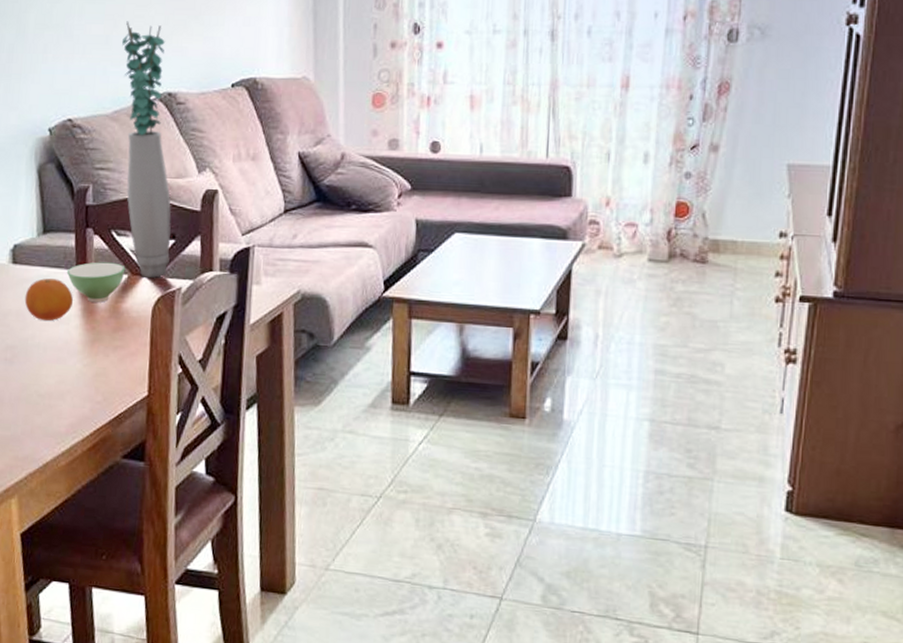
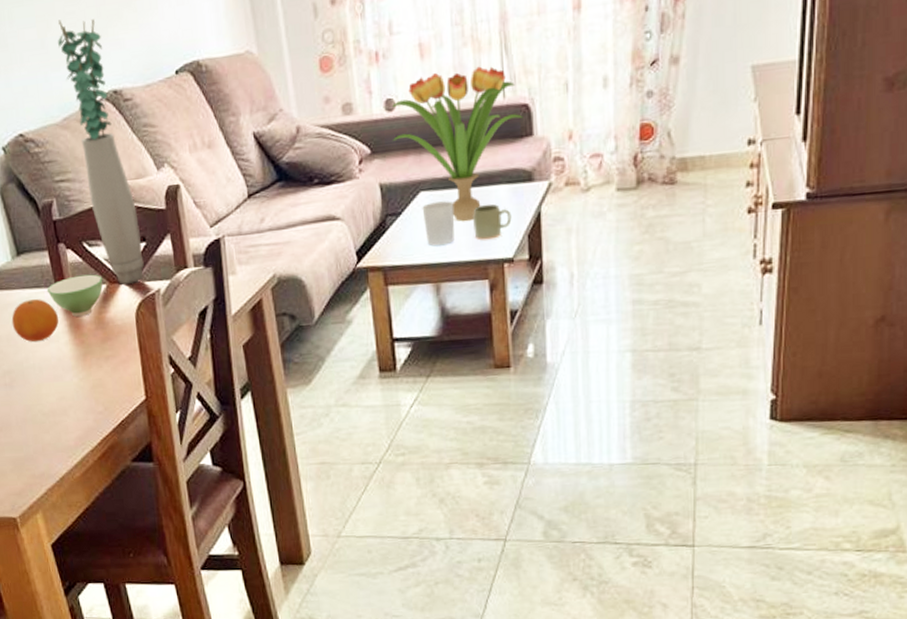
flower arrangement: none [434,124,564,267] -> present [392,66,523,221]
candle holder: none [455,245,487,288] -> present [422,201,455,247]
mug: none [503,254,543,289] -> present [473,204,512,240]

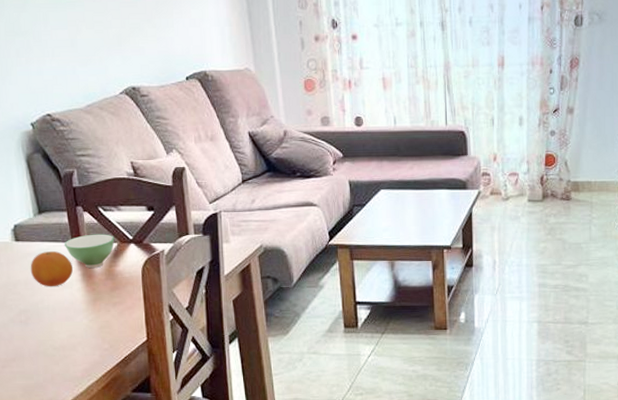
vase: present [58,19,144,285] -> none [86,26,151,244]
flower arrangement: present [392,66,523,221] -> none [360,100,460,215]
candle holder: present [422,201,455,247] -> none [382,198,407,233]
mug: present [473,204,512,240] -> none [421,203,450,231]

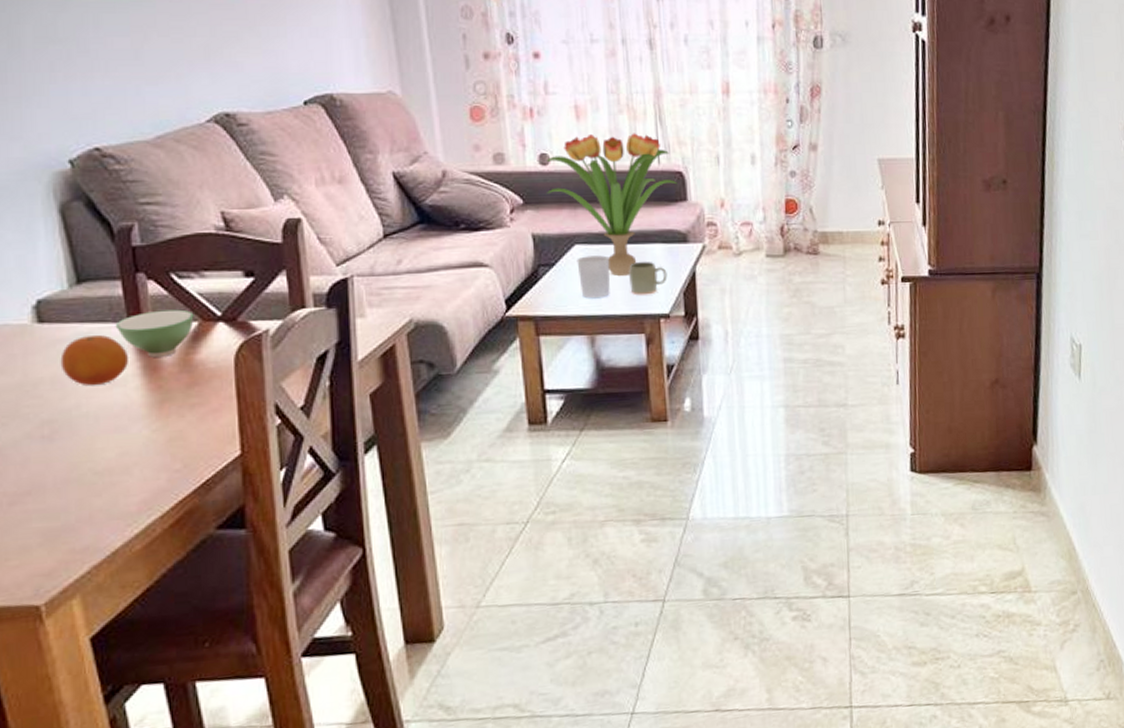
flower arrangement: none [360,100,460,215] -> present [547,133,678,276]
candle holder: none [382,198,407,233] -> present [577,255,610,299]
mug: none [421,203,450,231] -> present [629,261,668,295]

